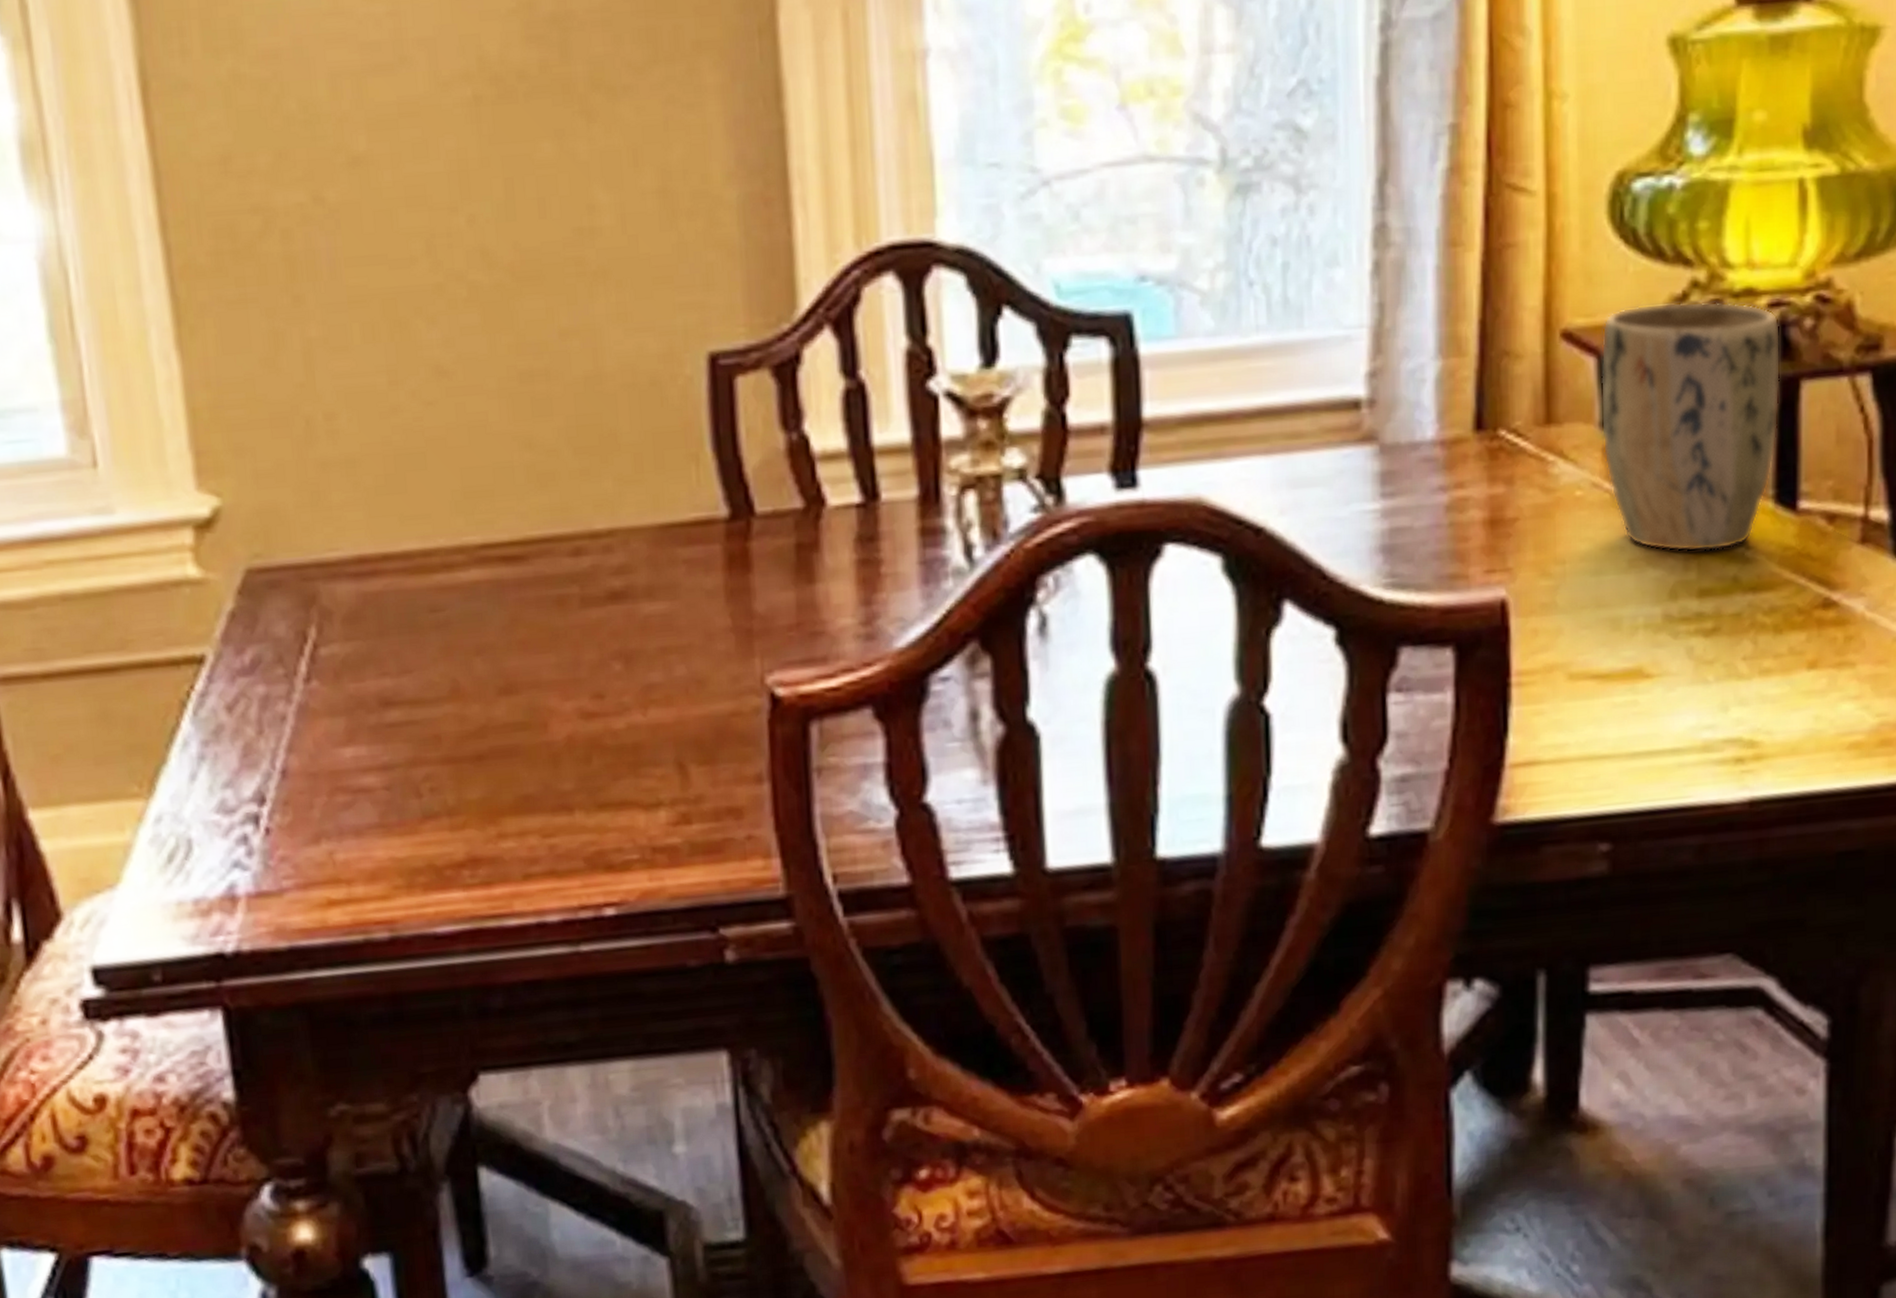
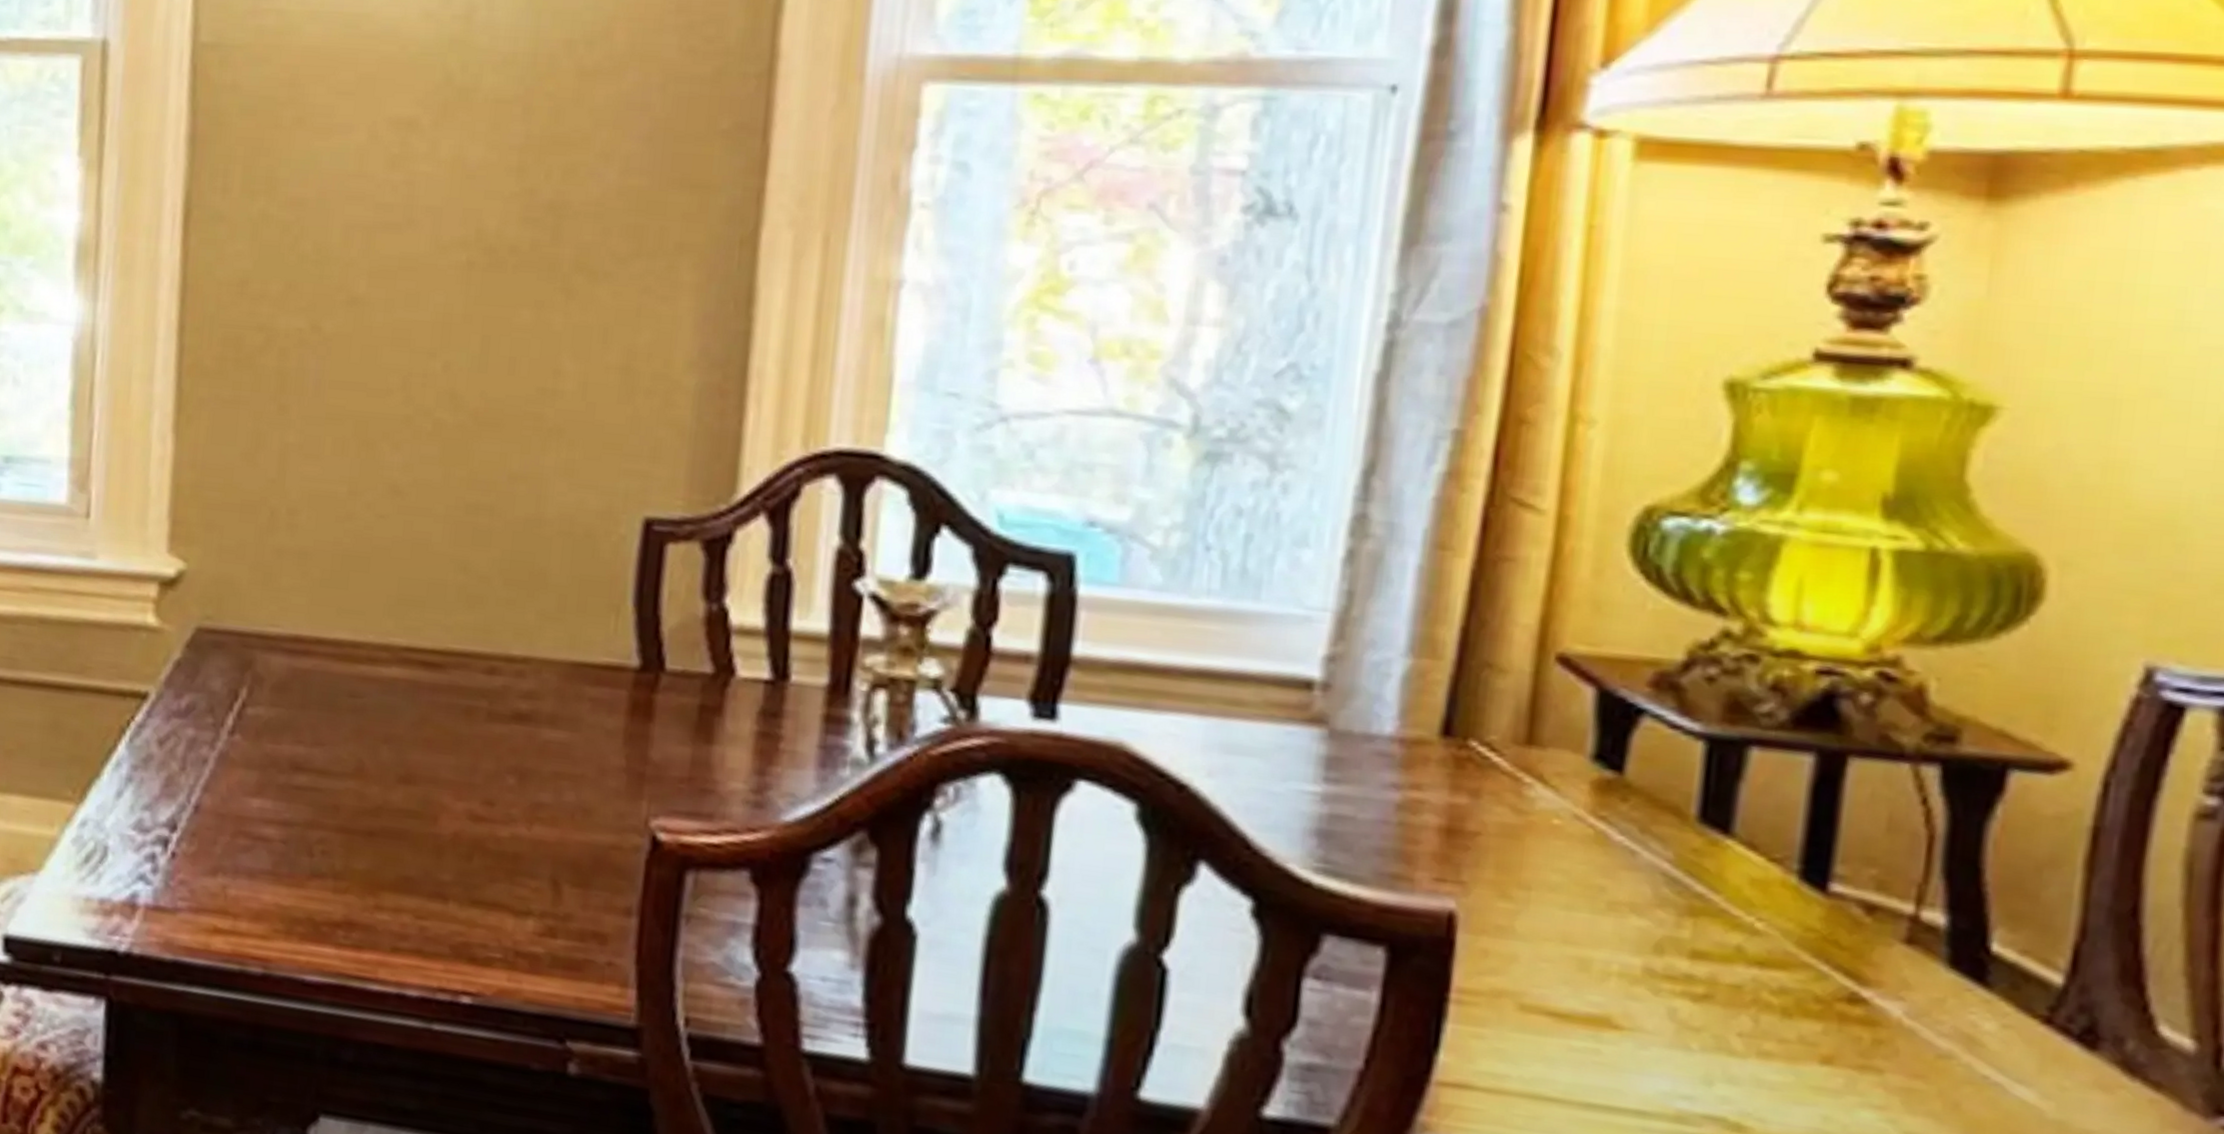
plant pot: present [1600,301,1781,552] -> none [1591,644,1829,916]

